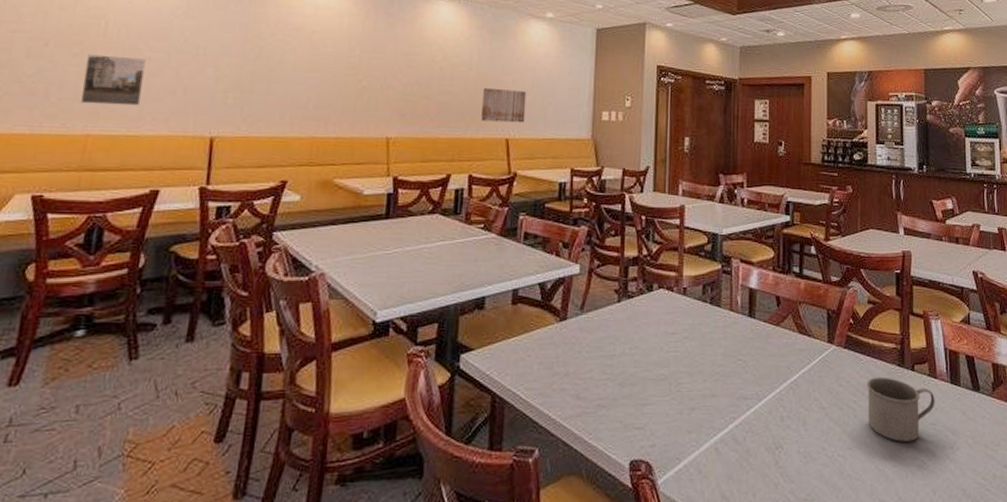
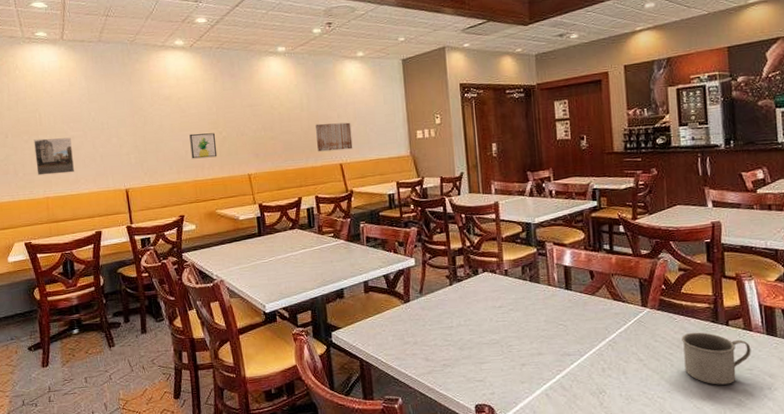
wall art: none [314,77,353,111] -> present [189,133,218,159]

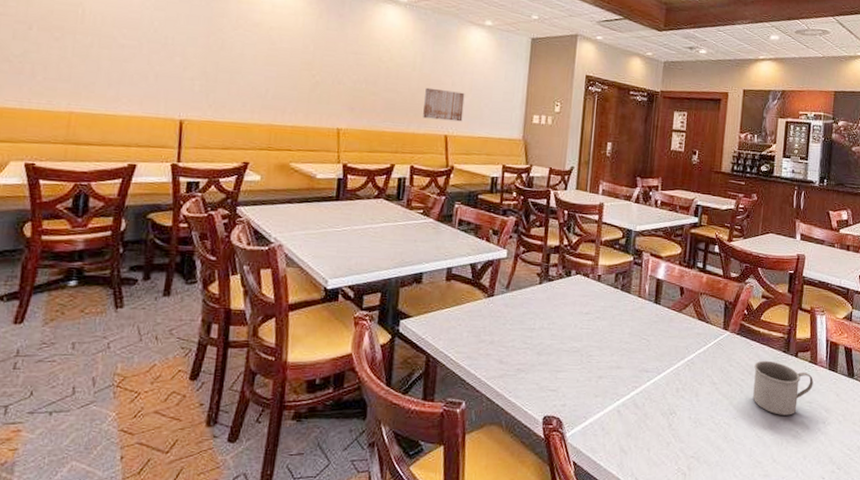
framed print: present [34,137,75,176] -> none [63,39,120,88]
wall art: present [189,133,218,159] -> none [272,70,307,103]

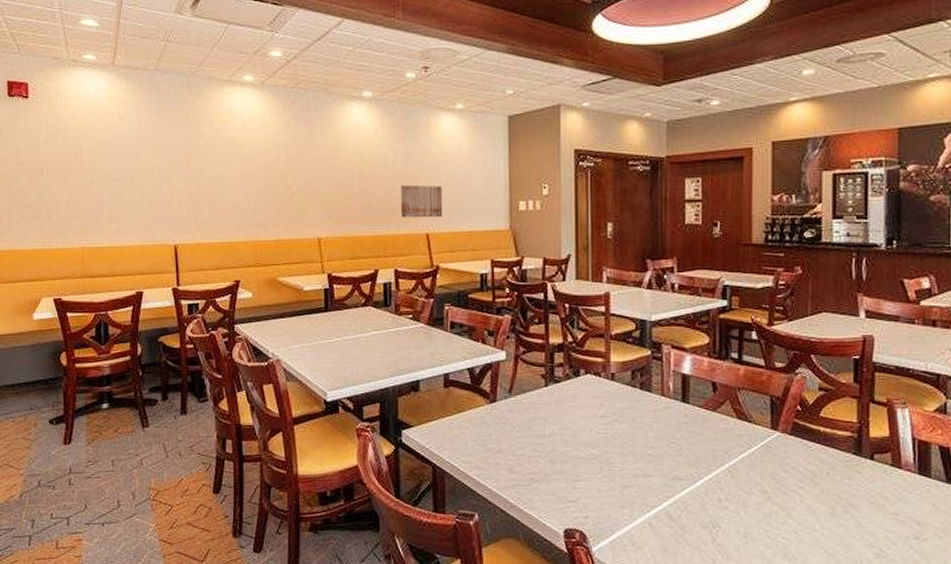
mug: present [753,360,814,416] -> none [816,464,898,530]

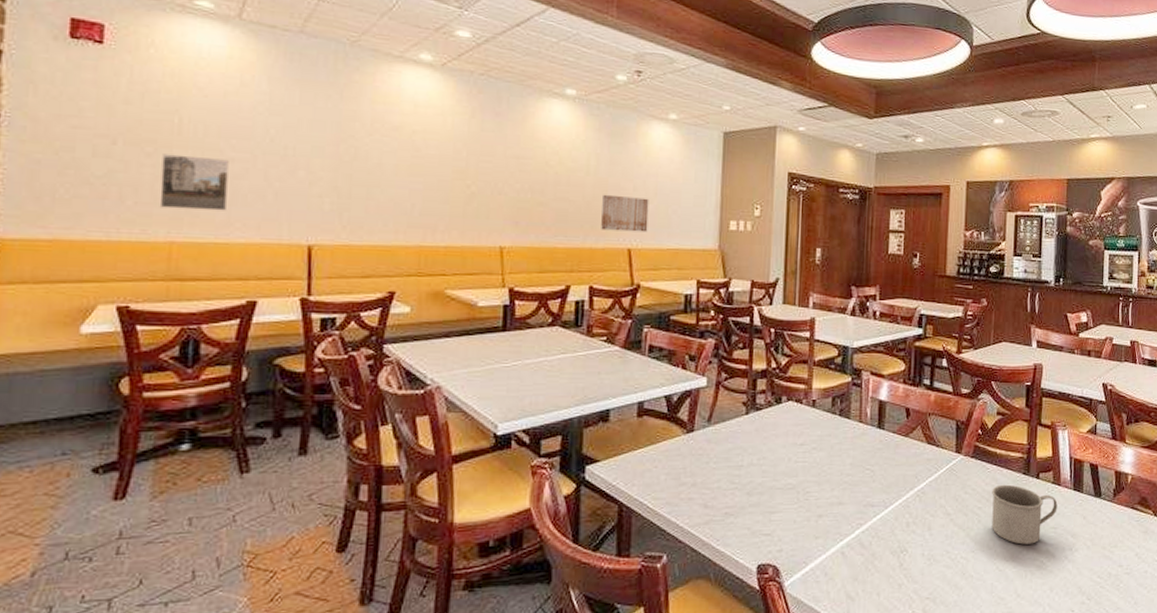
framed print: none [72,179,118,222] -> present [159,154,229,211]
mug: none [816,464,898,530] -> present [992,484,1058,545]

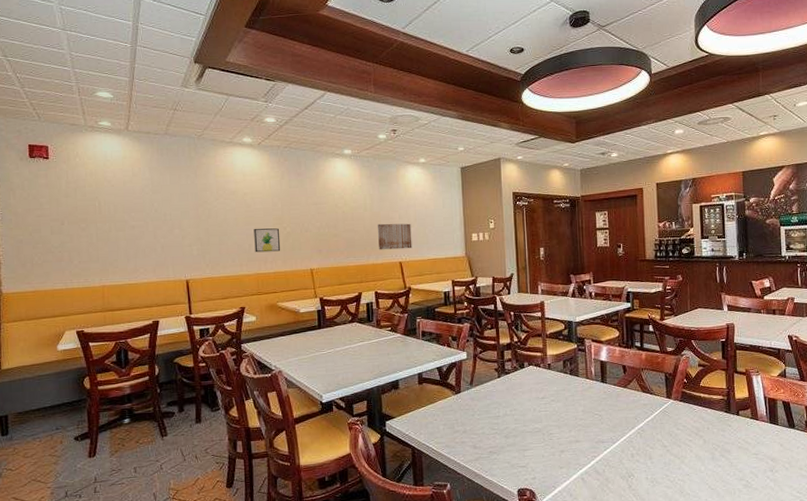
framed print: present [159,154,229,211] -> none [92,227,134,264]
wall art: none [419,181,461,218] -> present [254,228,281,253]
mug: present [992,484,1058,545] -> none [700,421,757,468]

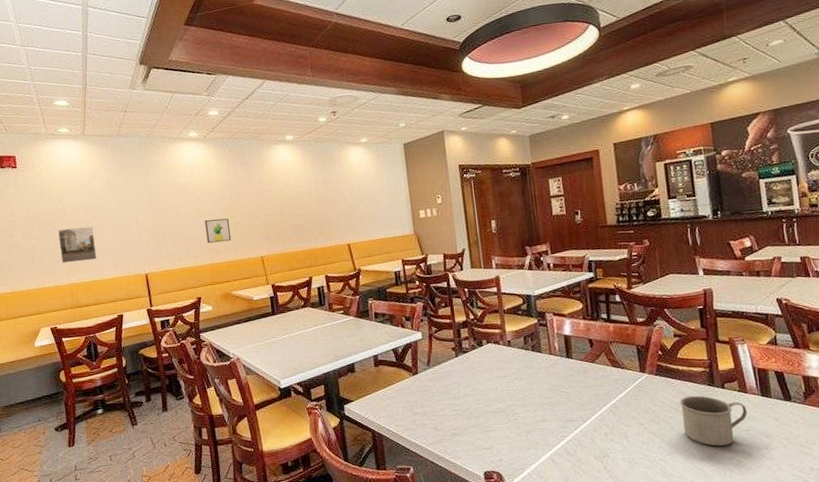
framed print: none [92,227,134,264] -> present [58,226,97,264]
wall art: present [378,223,412,250] -> none [324,204,360,234]
mug: none [700,421,757,468] -> present [680,395,748,446]

